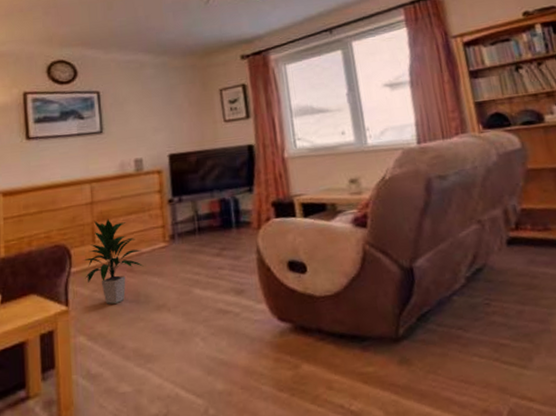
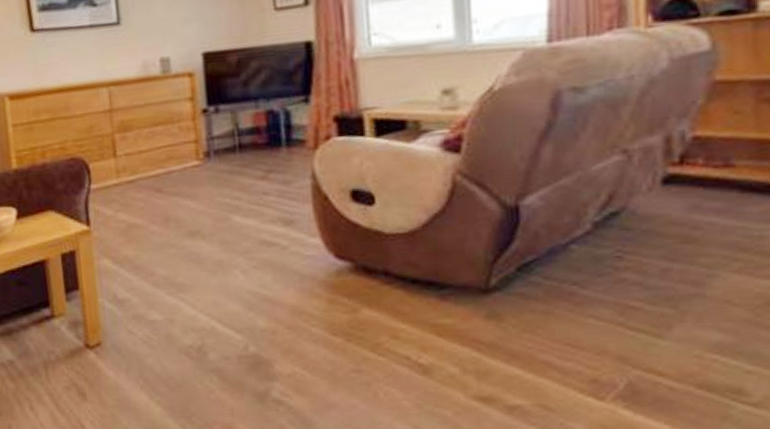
indoor plant: present [83,219,144,304] -> none [103,130,174,227]

